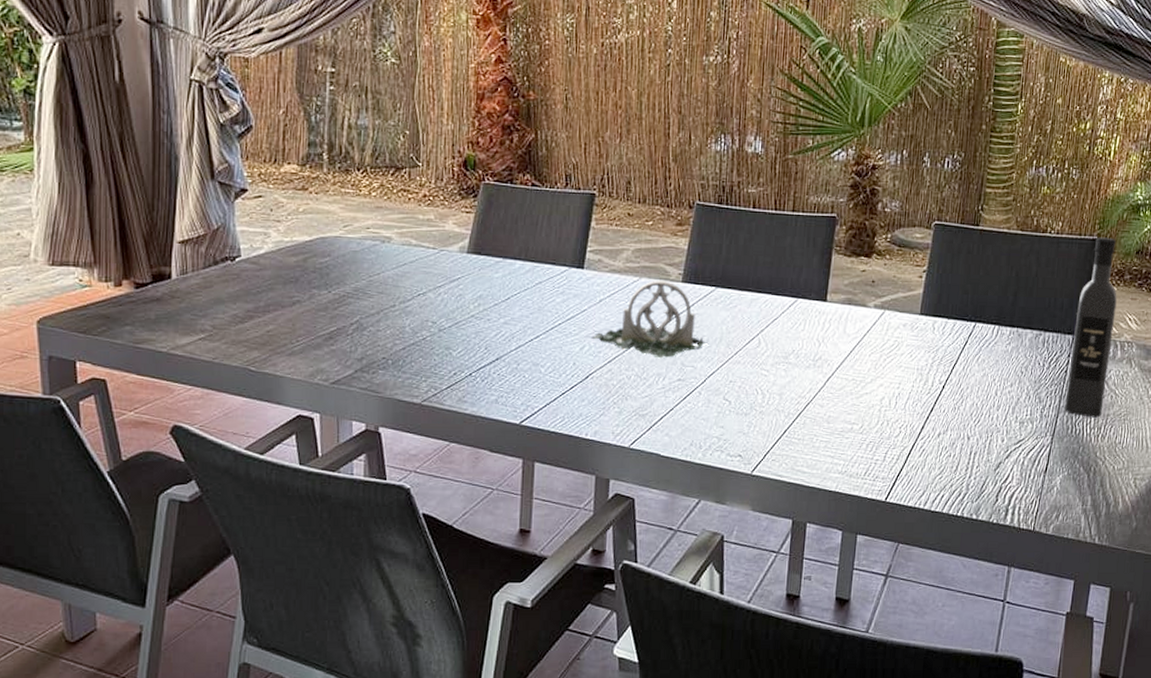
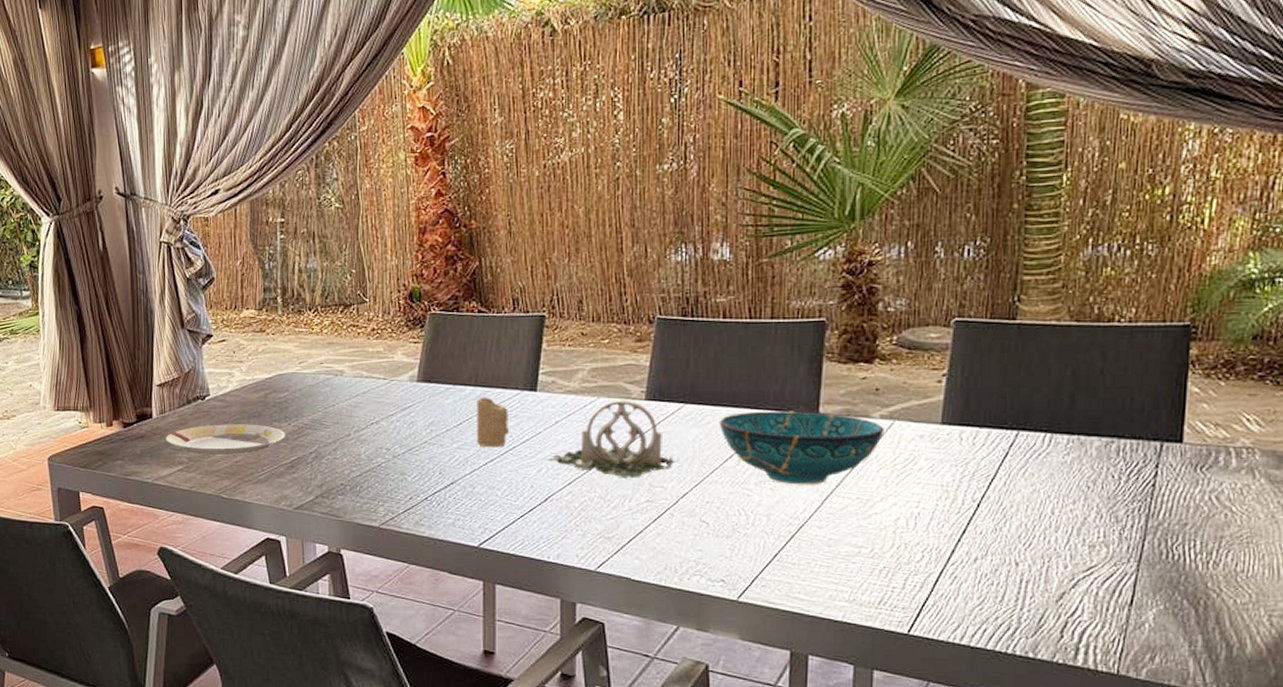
plate: none [186,289,325,324] -> present [166,424,285,456]
candle: none [524,272,556,324] -> present [477,397,510,448]
decorative bowl: none [744,297,877,367] -> present [719,410,885,485]
wine bottle: present [1065,237,1117,418] -> none [1155,322,1226,540]

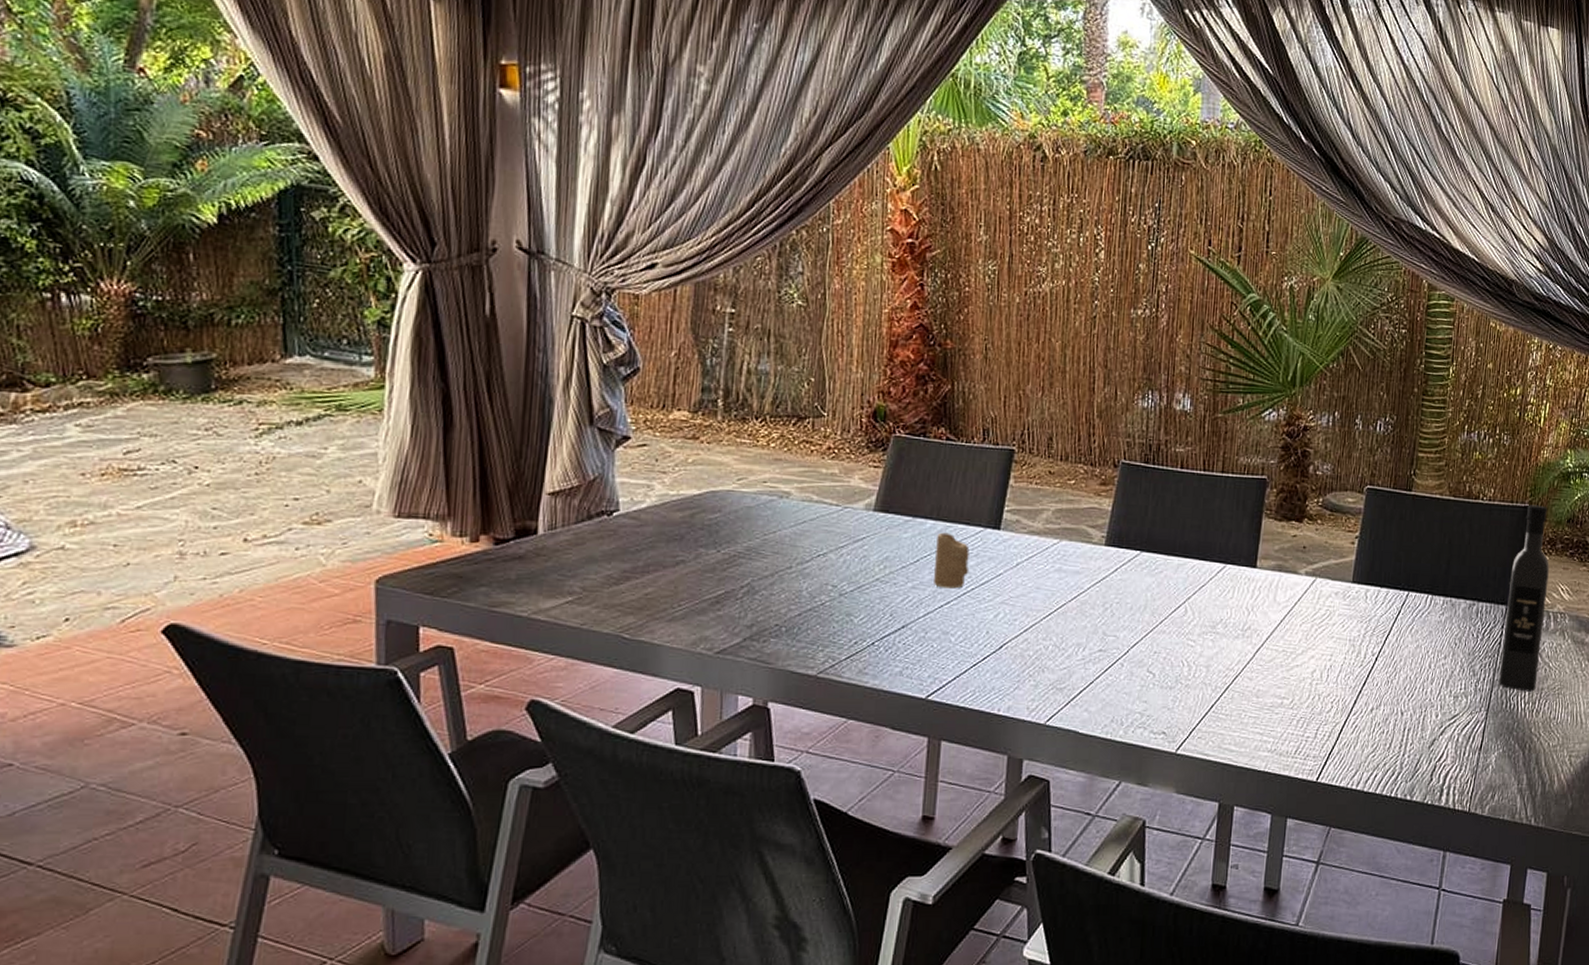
plate: present [166,424,285,456] -> none [553,546,712,586]
plant pot: present [549,399,680,480] -> none [1007,543,1133,628]
decorative bowl: present [719,410,885,485] -> none [1170,562,1308,637]
wine bottle: none [1155,322,1226,540] -> present [1499,504,1549,692]

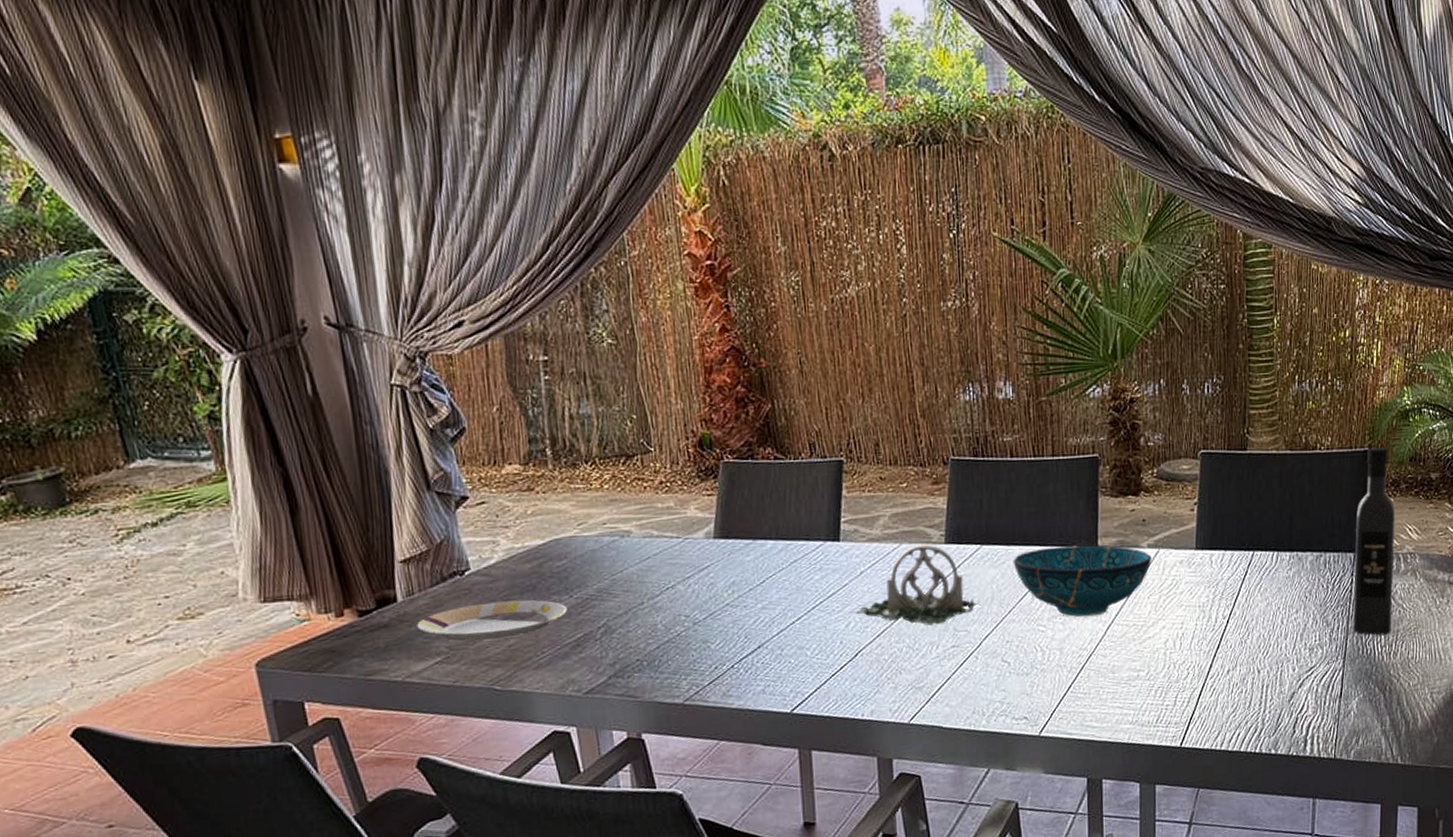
plate: none [553,546,712,586] -> present [417,599,567,642]
candle: present [934,532,970,589] -> none [779,550,815,605]
plant pot: none [1007,543,1133,628] -> present [856,544,980,627]
decorative bowl: none [1170,562,1308,637] -> present [1013,545,1152,618]

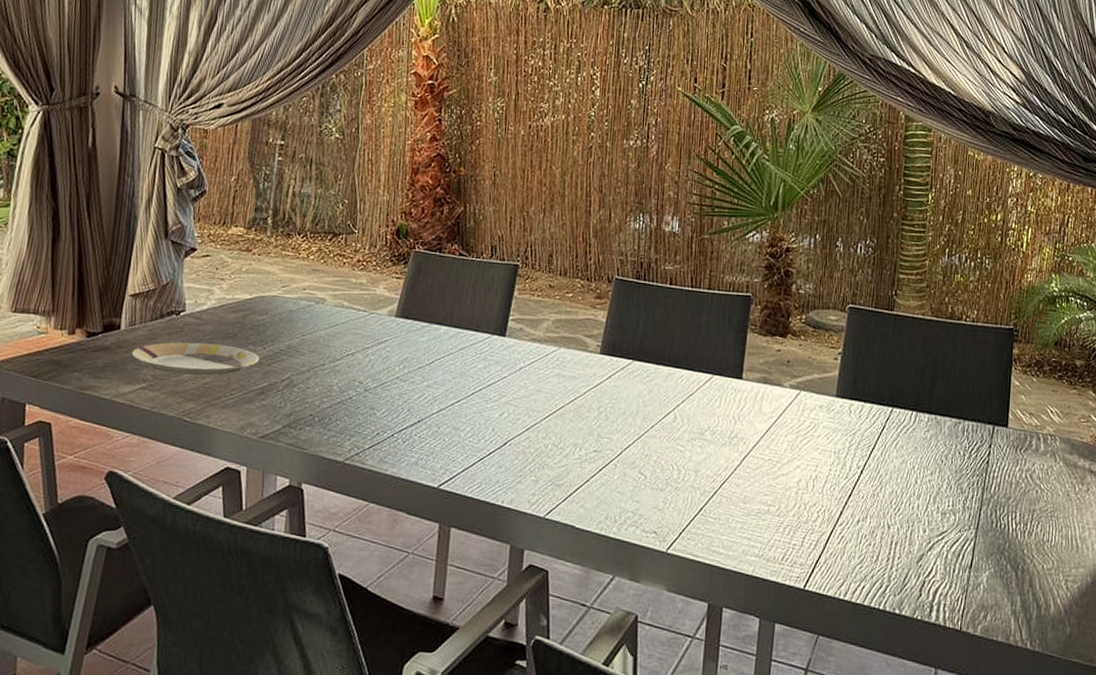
plant pot: present [856,544,980,627] -> none [511,351,625,429]
decorative bowl: present [1013,545,1152,618] -> none [660,372,793,445]
wine bottle: present [1353,447,1395,636] -> none [988,327,1037,513]

